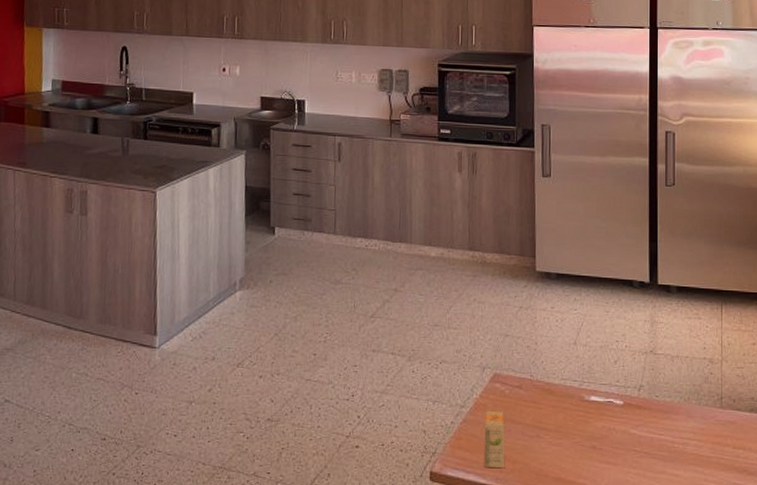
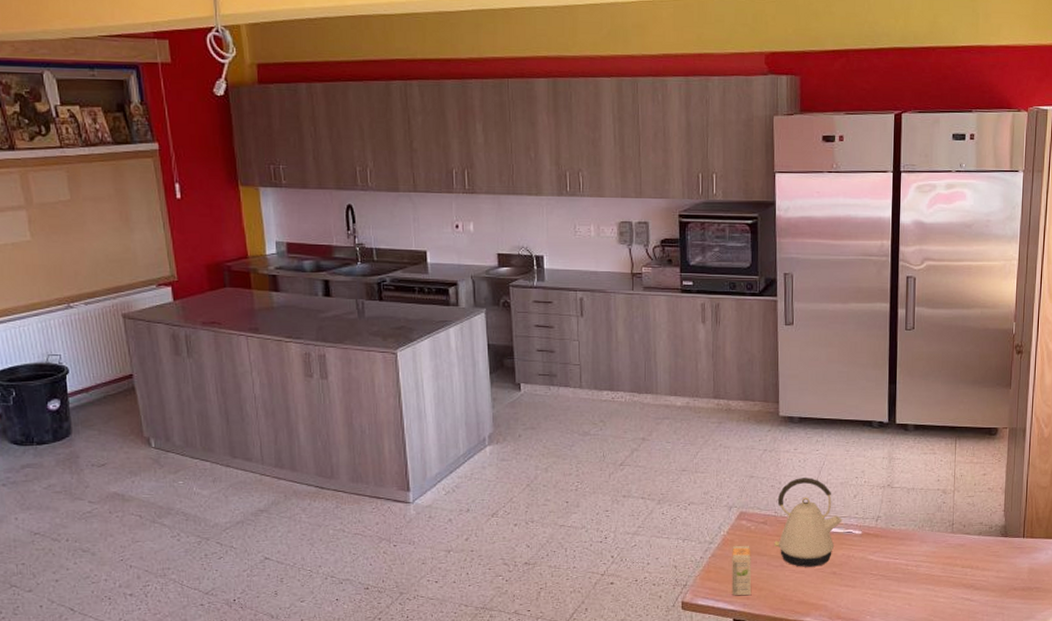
kettle: none [530,339,602,439] -> present [774,478,842,567]

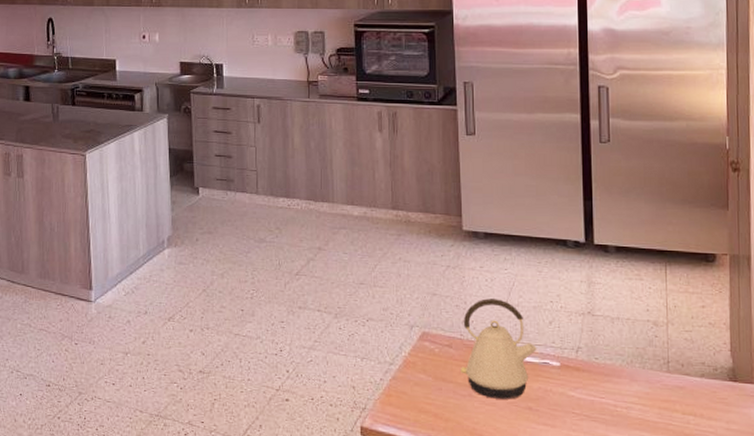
tea box: present [731,545,752,596] -> none [414,368,437,426]

